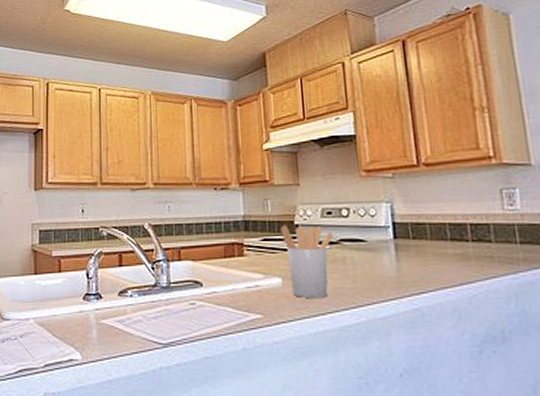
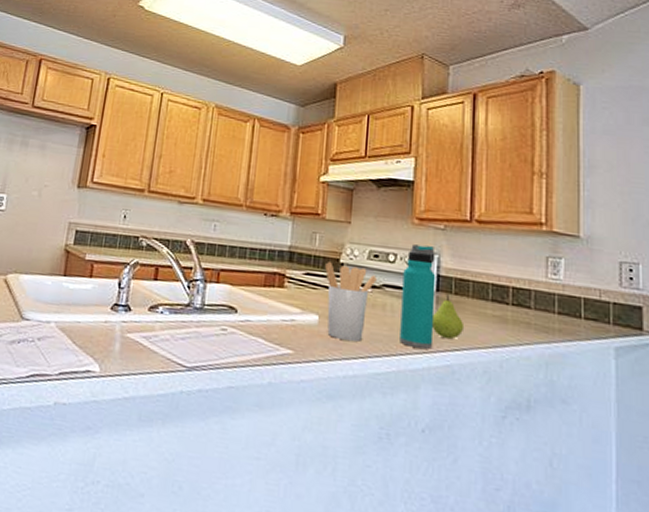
water bottle: none [358,196,399,296] -> present [400,244,436,349]
fruit: none [394,240,428,284] -> present [432,294,465,340]

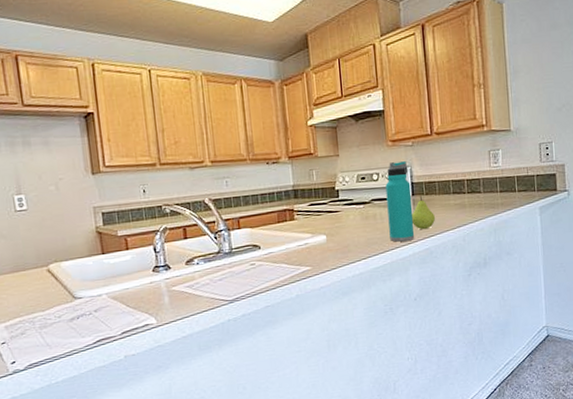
utensil holder: present [325,262,377,342] -> none [324,190,366,250]

